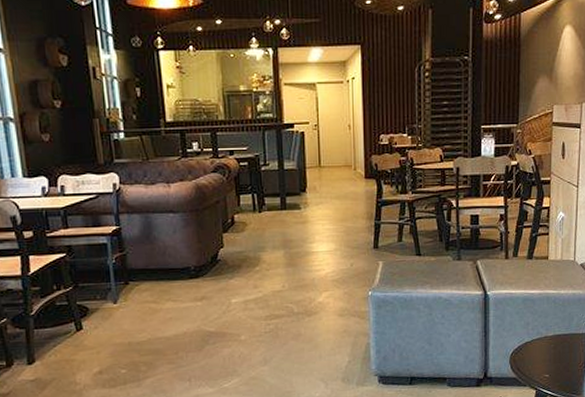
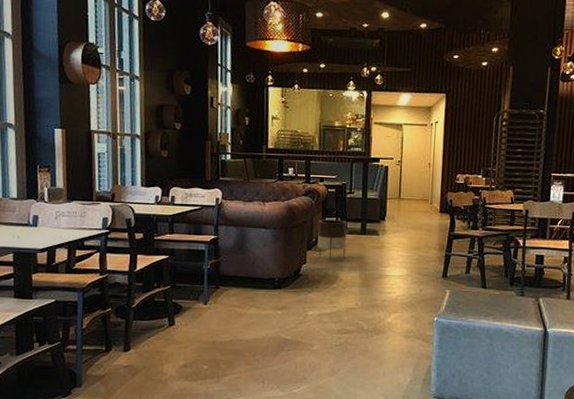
planter: none [232,195,267,243] -> present [317,219,348,262]

